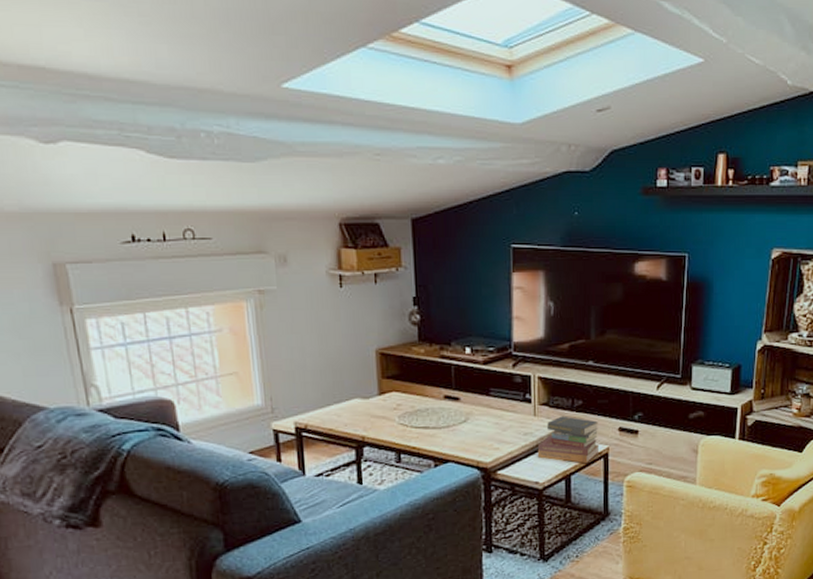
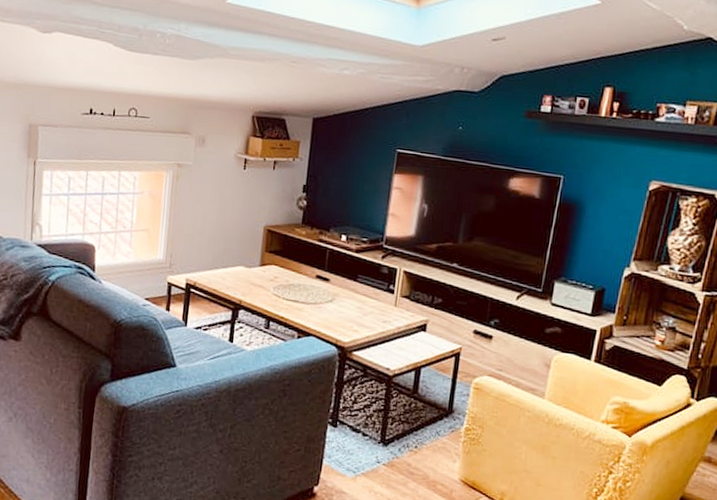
books: present [537,416,599,464] -> none [392,310,454,360]

